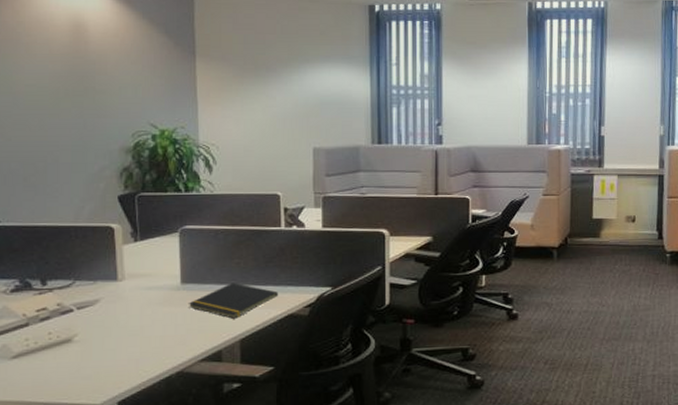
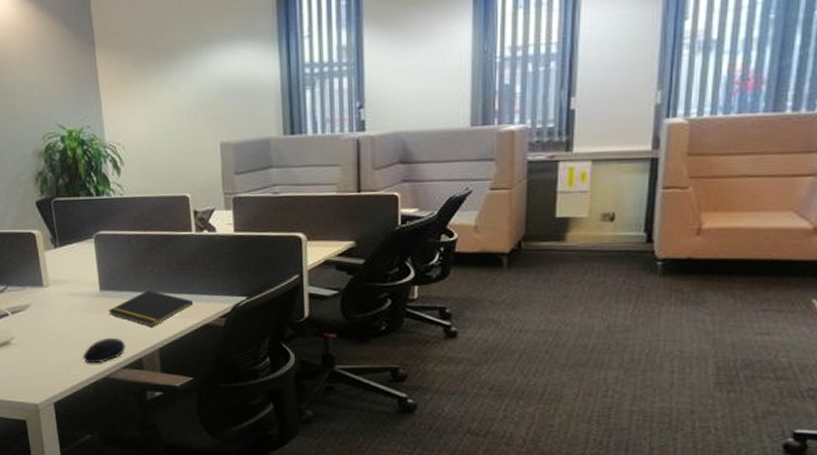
computer mouse: none [155,330,205,359] -> present [82,337,126,364]

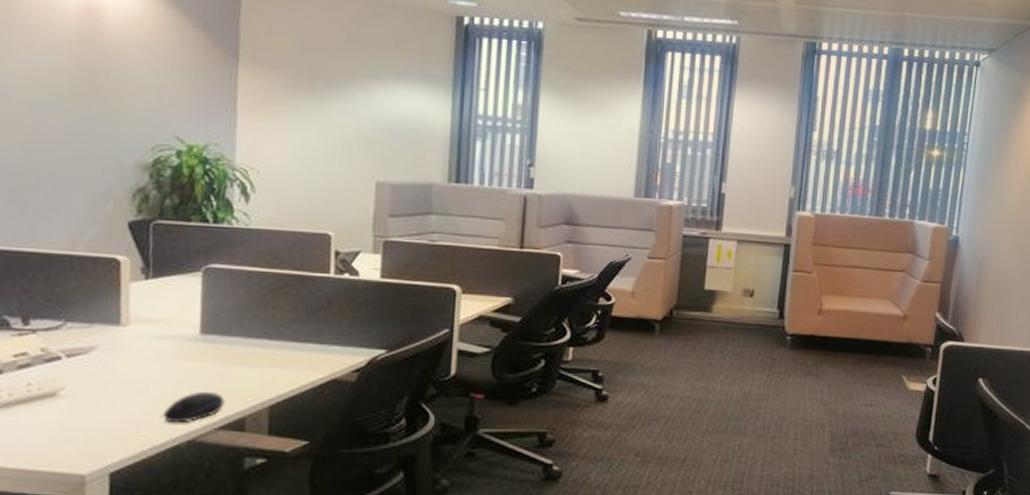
notepad: present [107,290,193,327] -> none [207,336,320,381]

